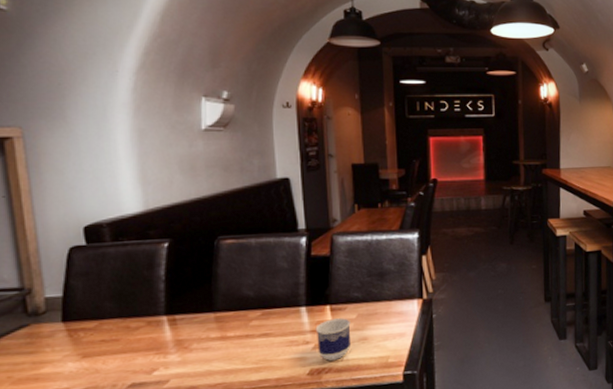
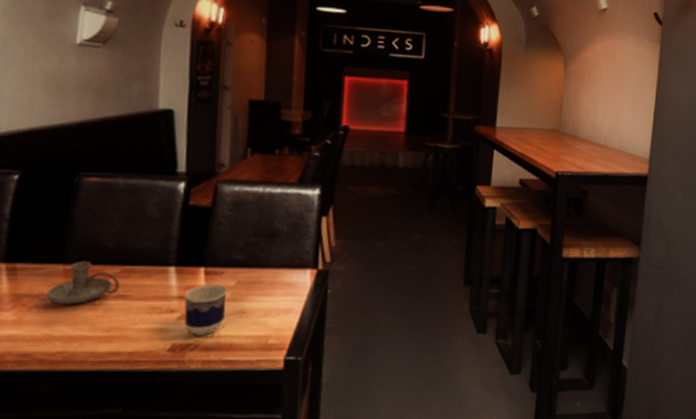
candle holder: none [203,308,262,345] -> present [46,262,120,304]

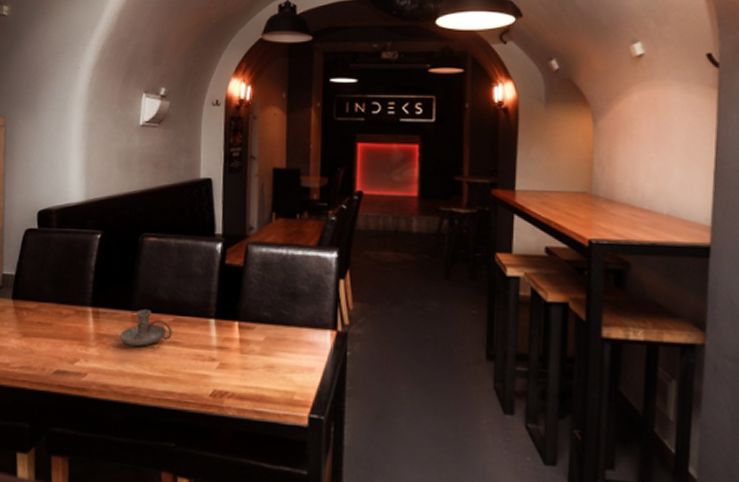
cup: present [184,284,228,335] -> none [222,337,258,385]

